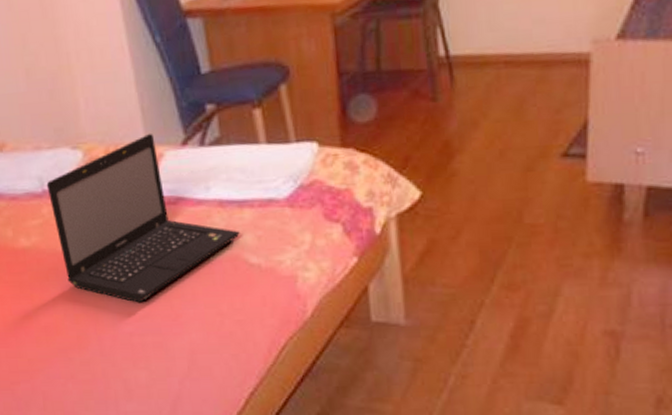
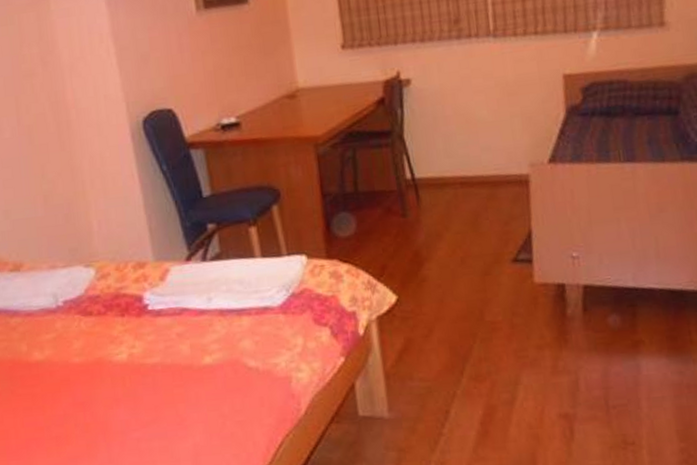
laptop: present [46,133,240,303] -> none [60,250,239,410]

